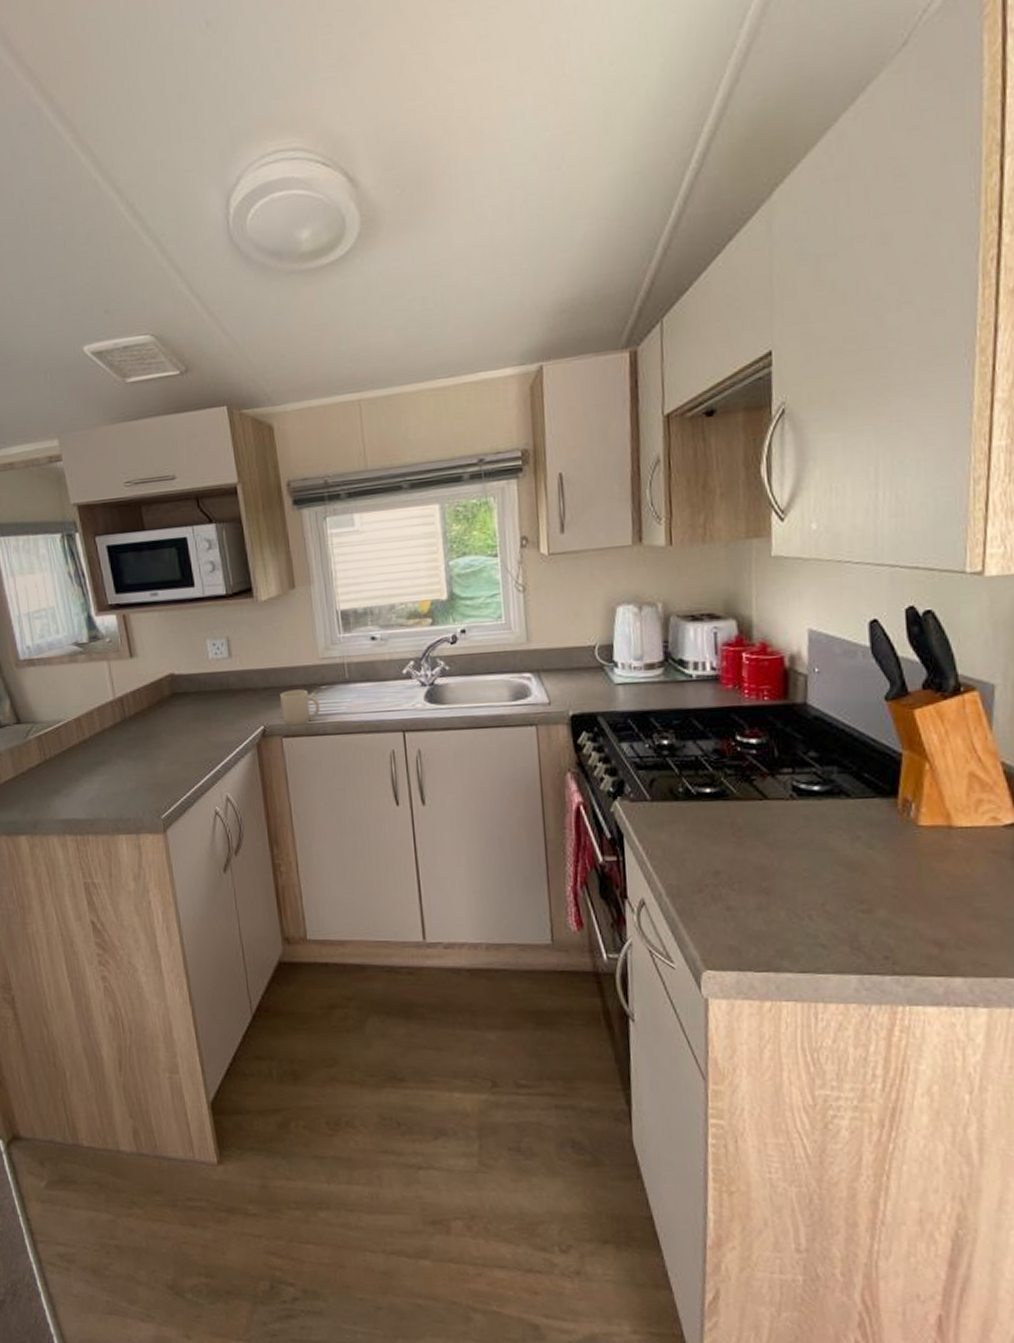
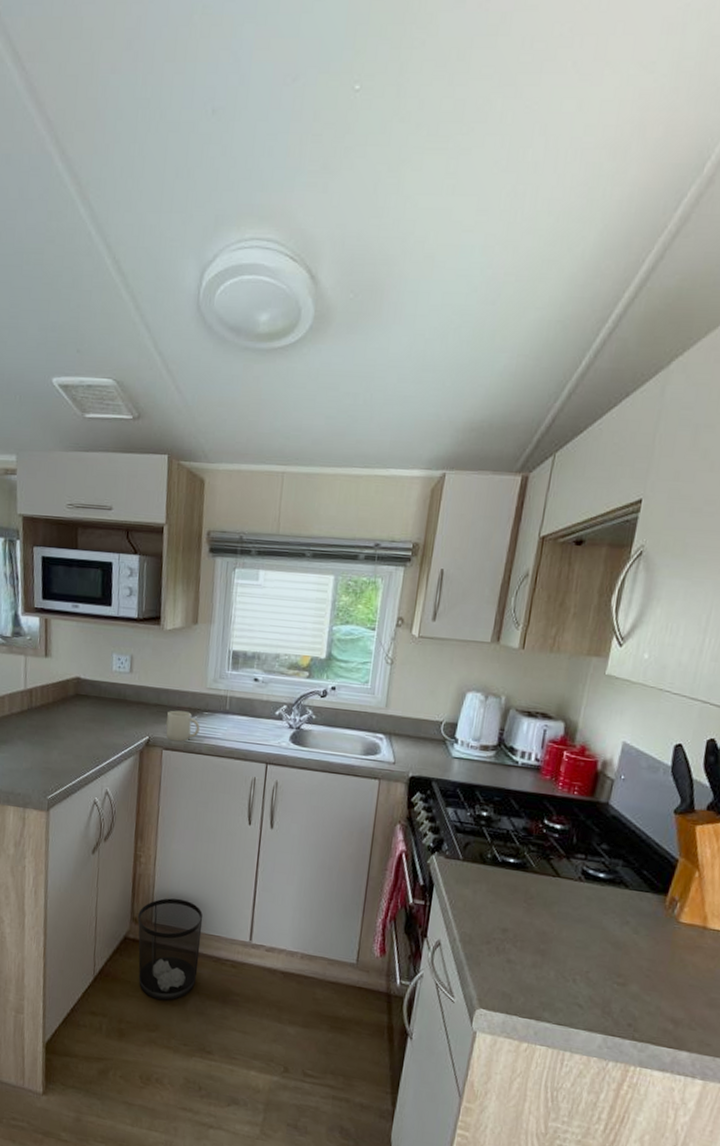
waste bin: none [289,905,371,1028] -> present [137,898,203,1001]

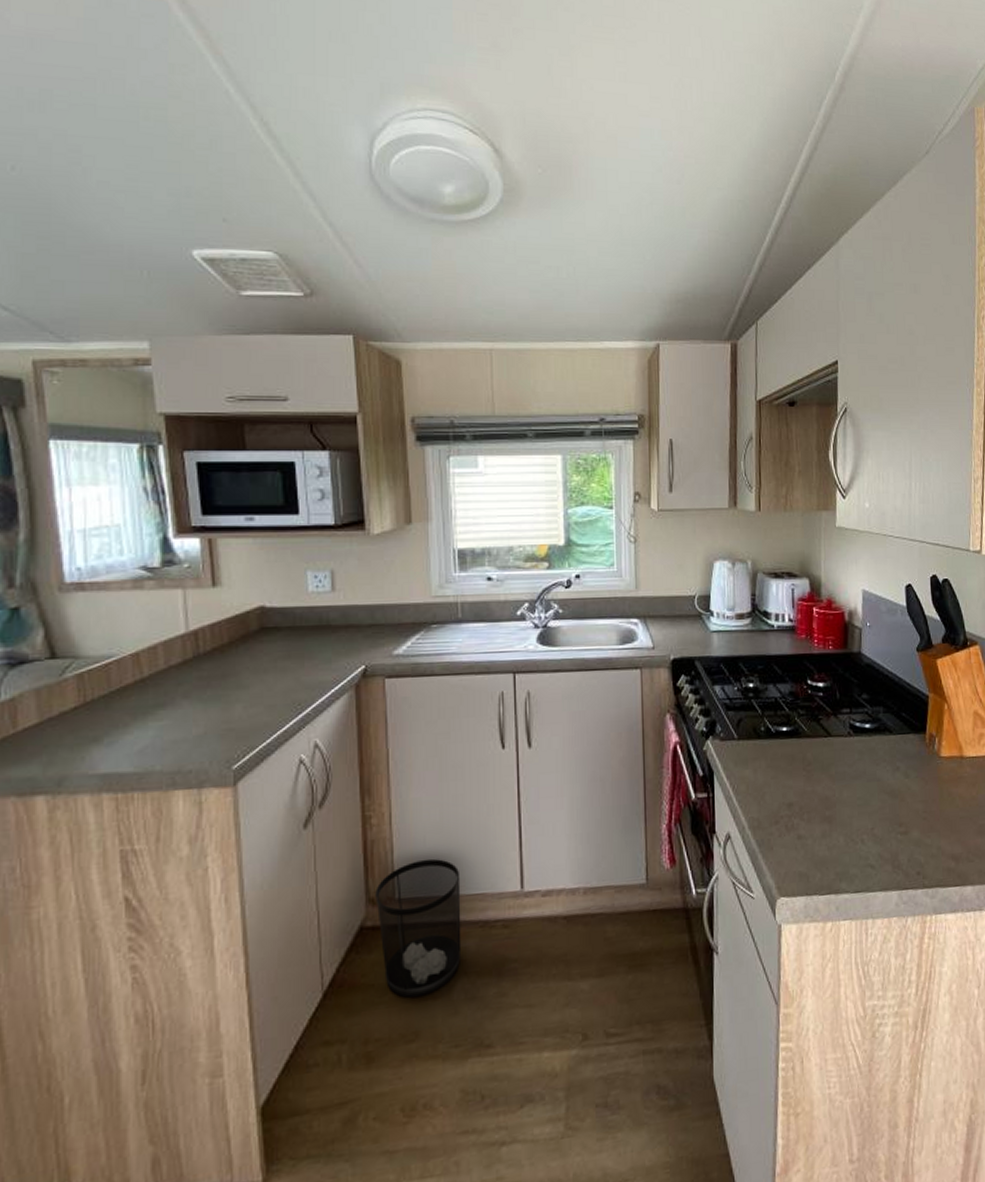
mug: present [166,710,200,742] -> none [386,627,429,666]

